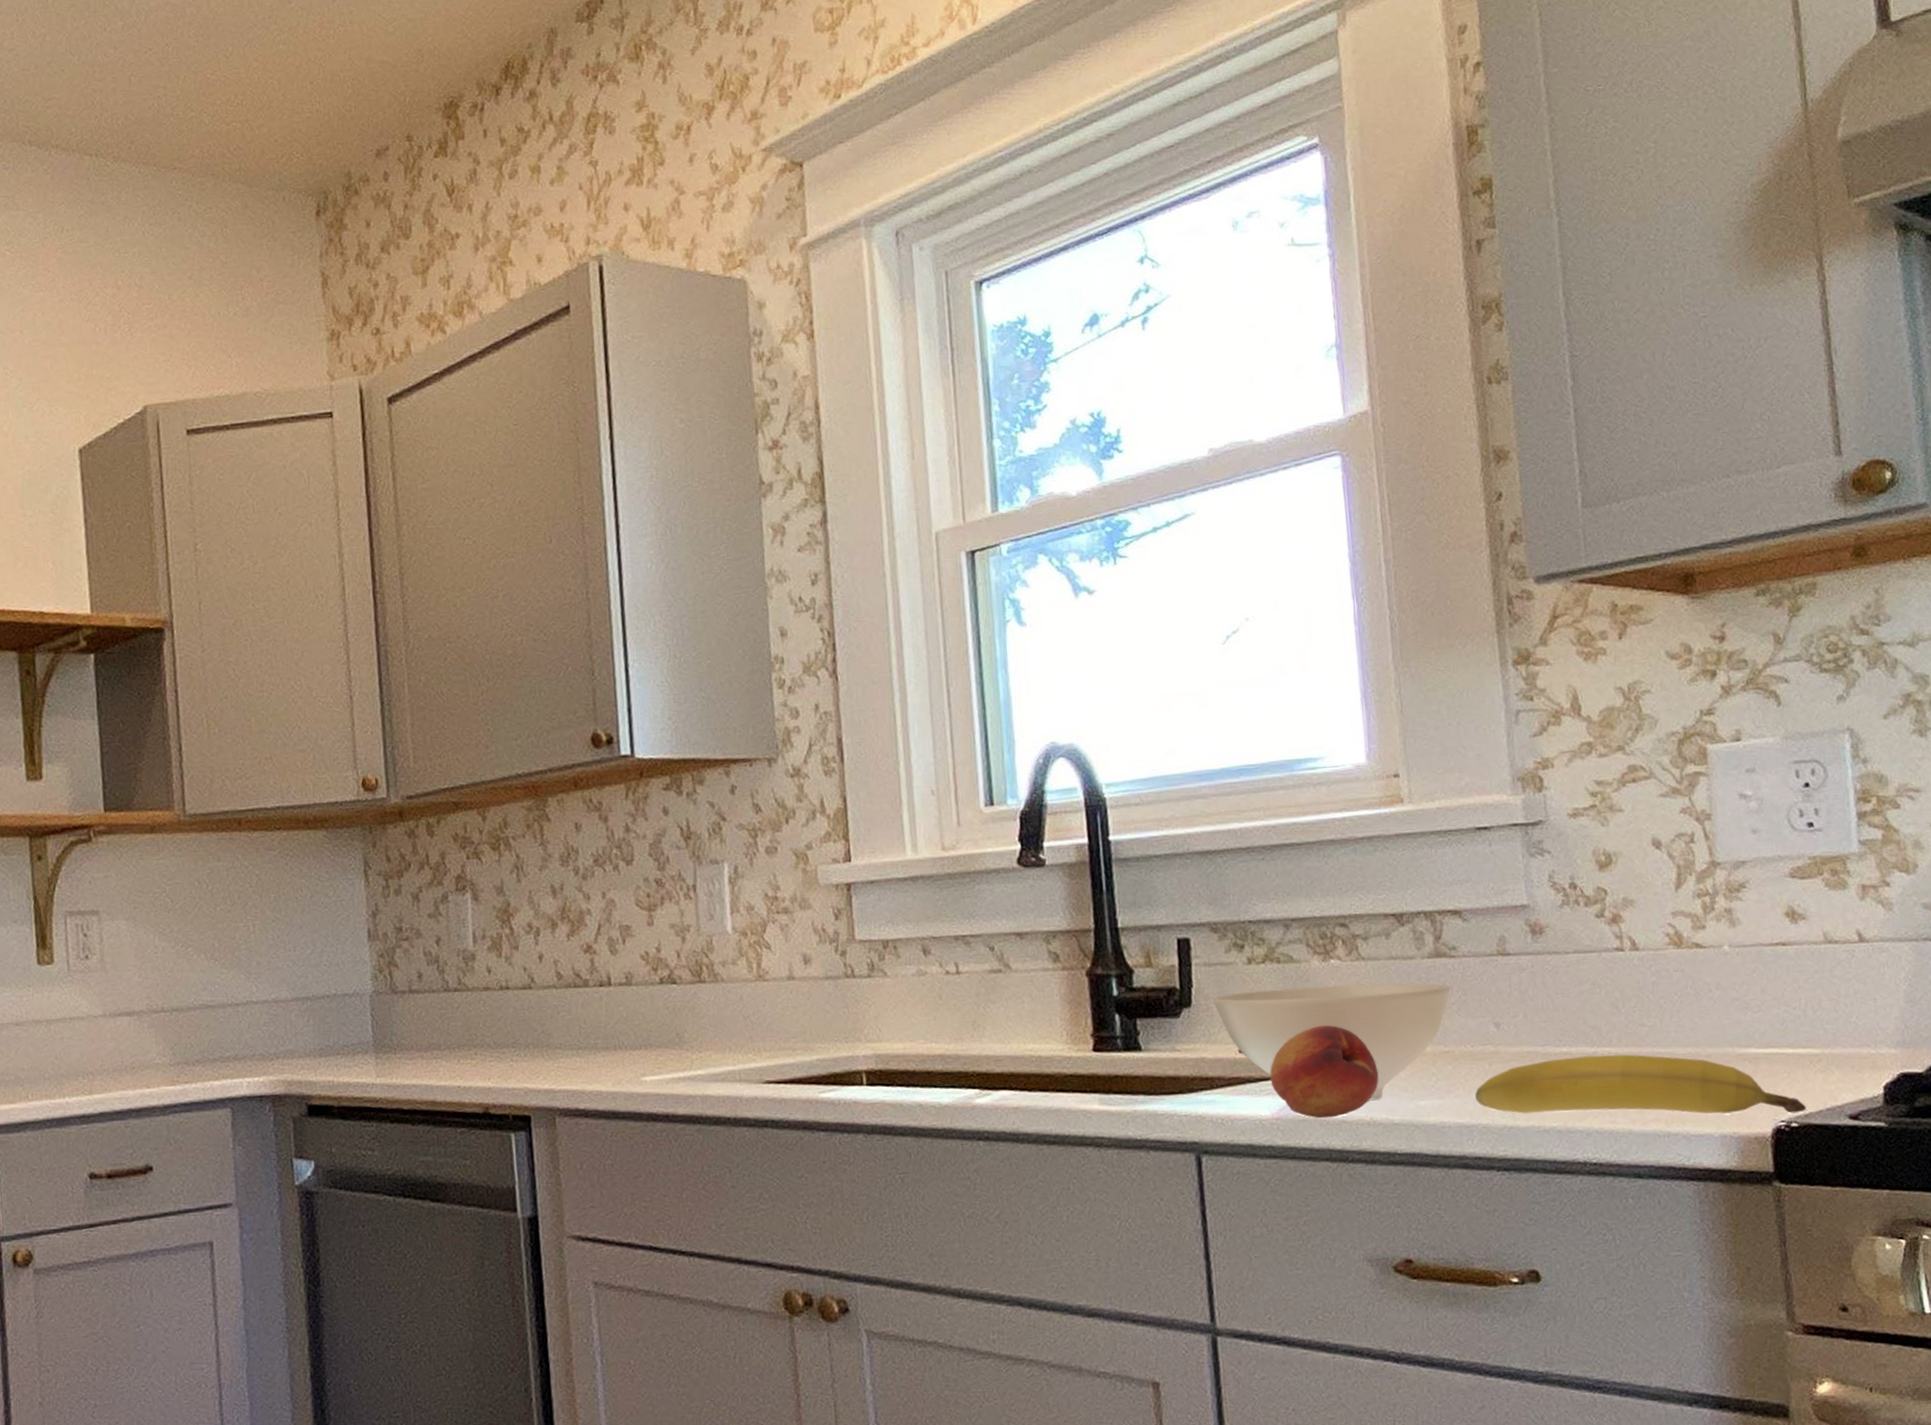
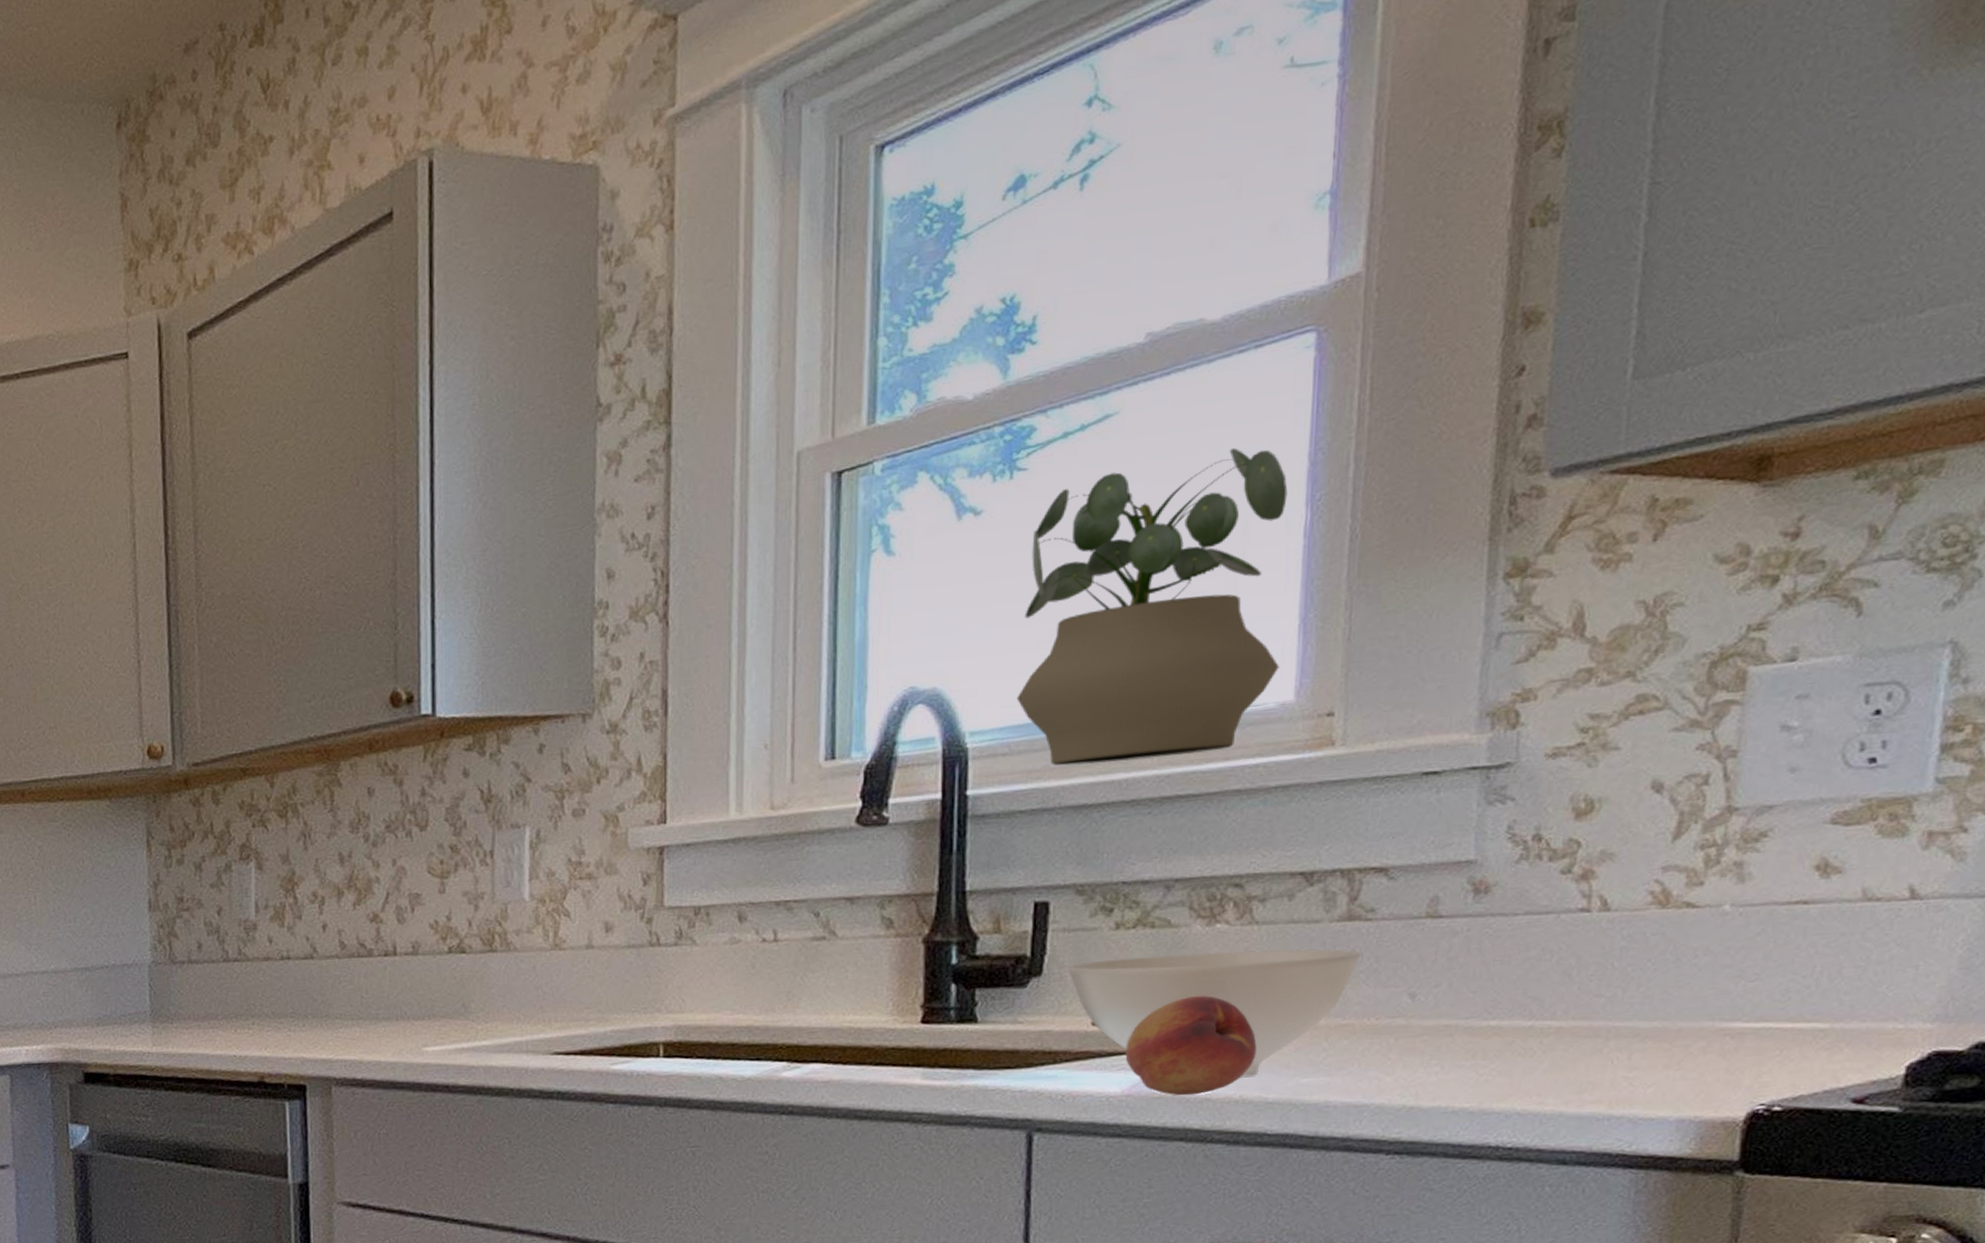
potted plant: none [1138,547,1351,816] -> present [1016,447,1288,766]
fruit: present [1475,1054,1807,1114] -> none [1372,1028,1797,1096]

